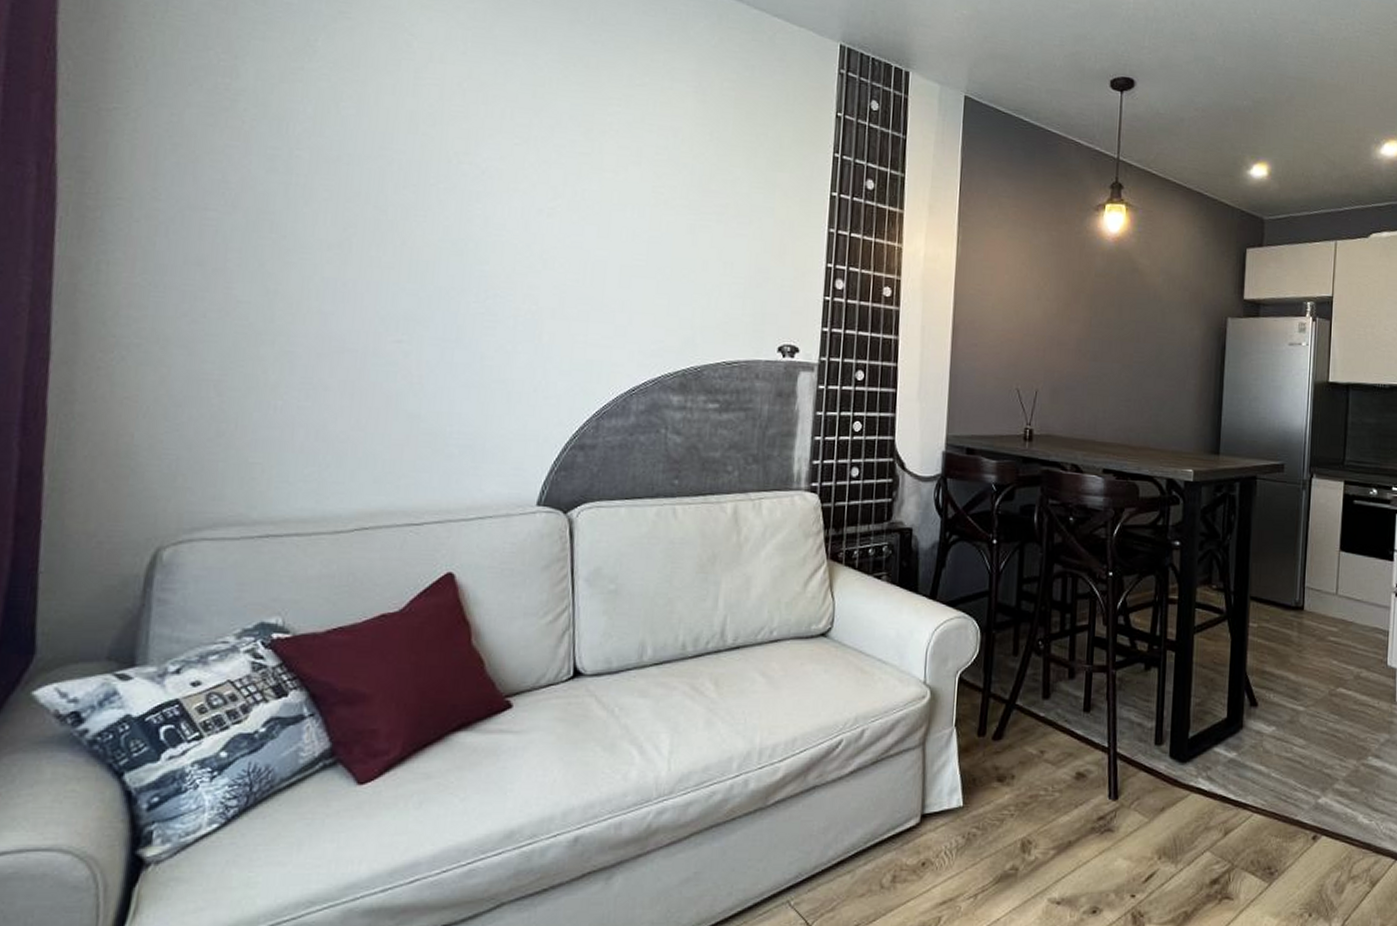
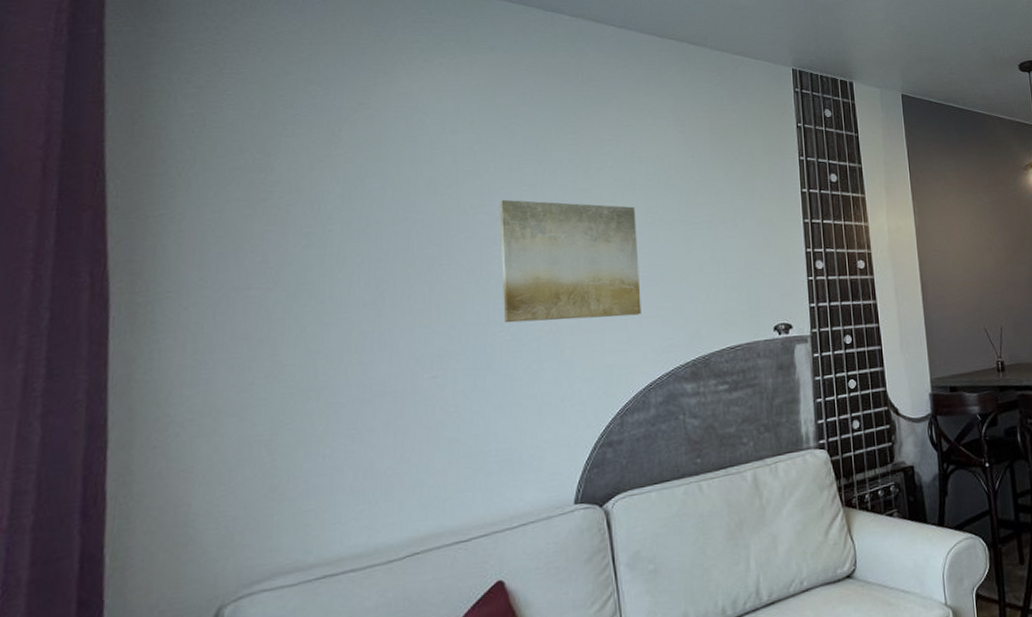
wall art: none [480,150,639,309] -> present [499,199,641,323]

